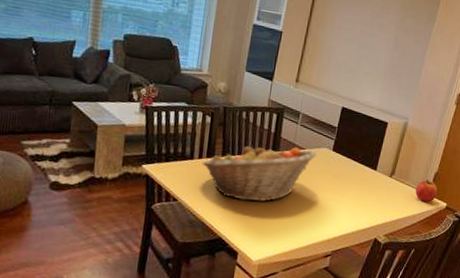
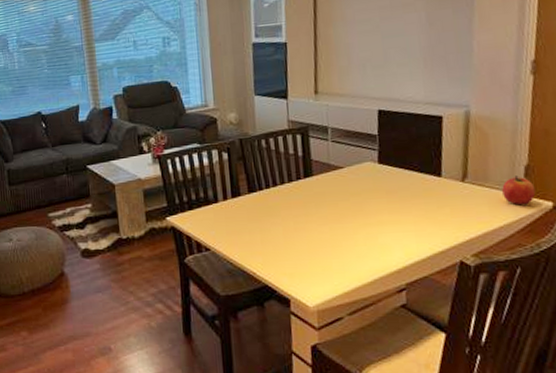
fruit basket: present [201,144,317,202] -> none [228,167,359,239]

